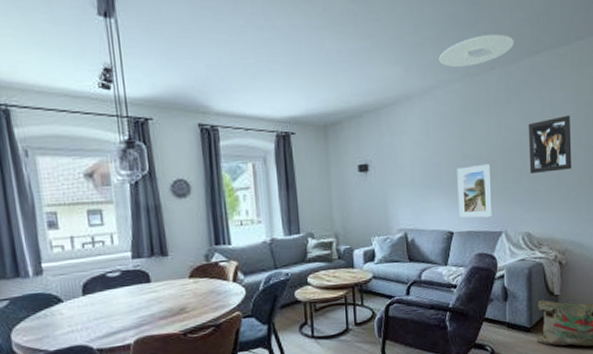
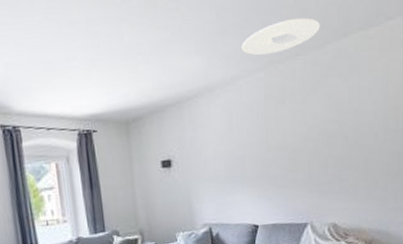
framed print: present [457,163,494,218] -> none [261,154,299,211]
wall art: present [528,115,572,174] -> none [334,100,380,164]

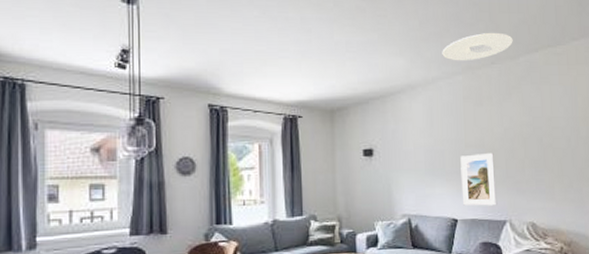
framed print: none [261,154,299,211] -> present [460,152,497,206]

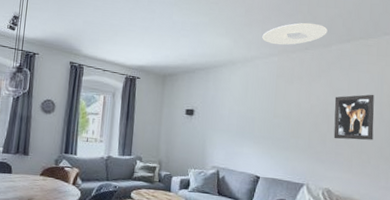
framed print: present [460,152,497,206] -> none [266,124,299,170]
wall art: none [529,109,573,165] -> present [333,94,374,140]

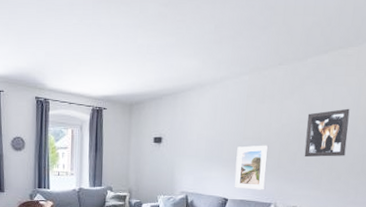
ceiling light: present [262,22,328,45] -> none [232,34,304,63]
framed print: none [266,124,299,170] -> present [234,145,269,190]

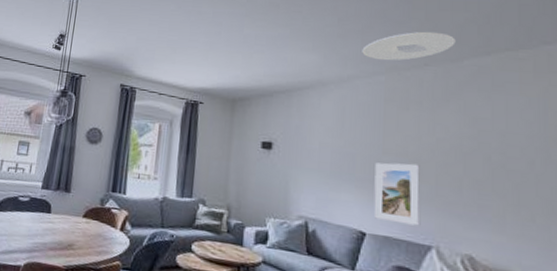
ceiling light: none [232,34,304,63] -> present [362,31,456,61]
wall art: present [304,108,350,158] -> none [472,124,537,190]

